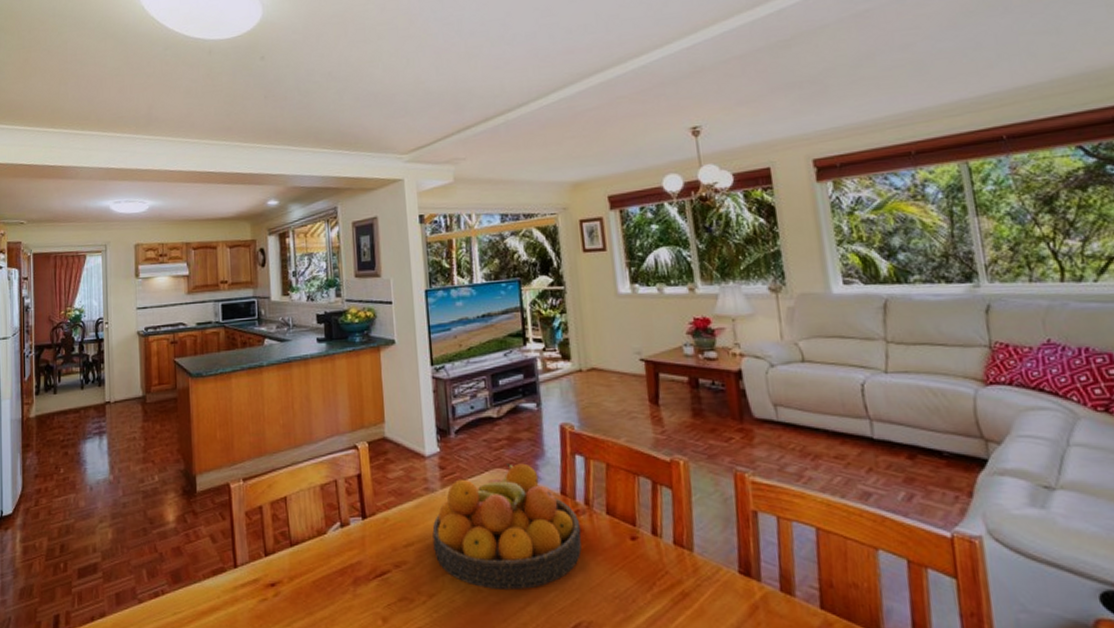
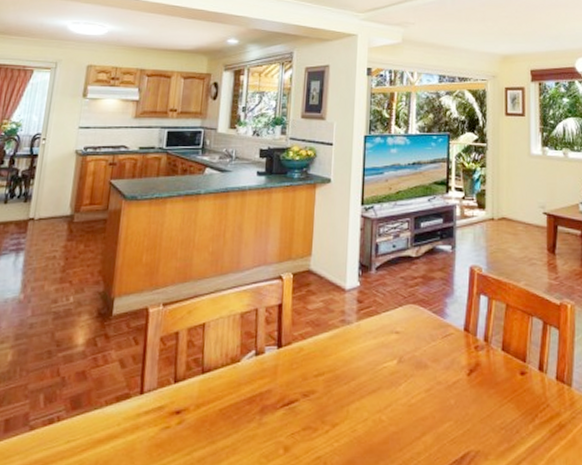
fruit bowl: present [432,463,582,591] -> none [342,300,479,421]

